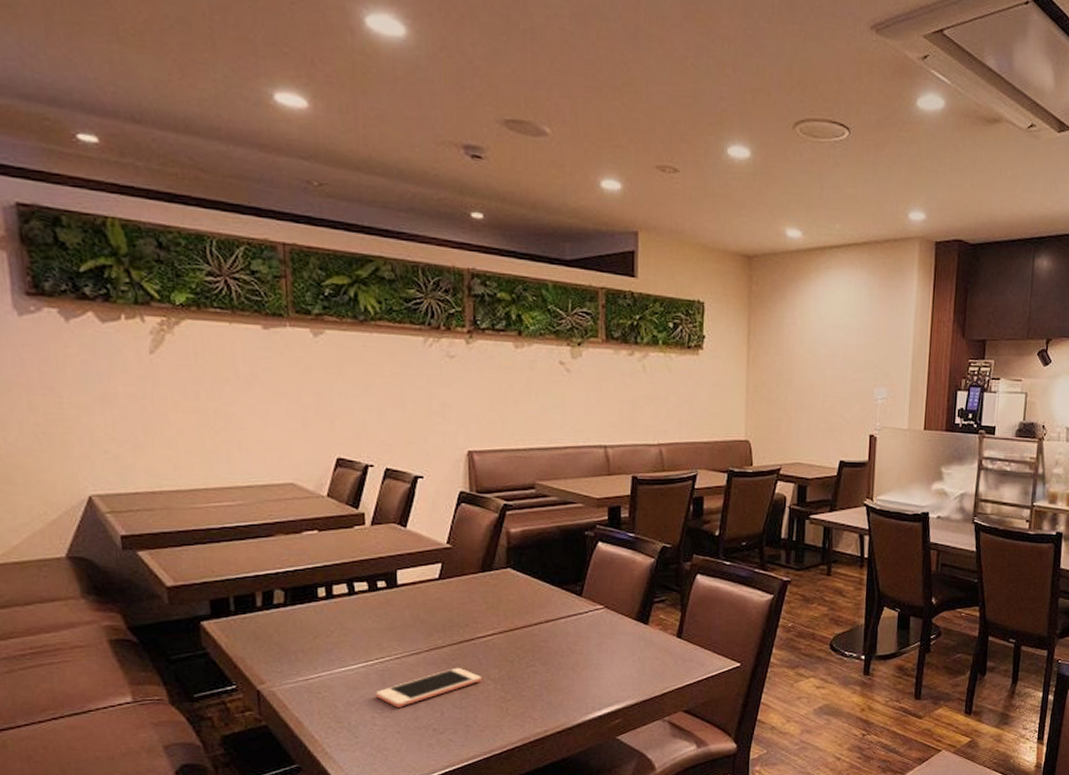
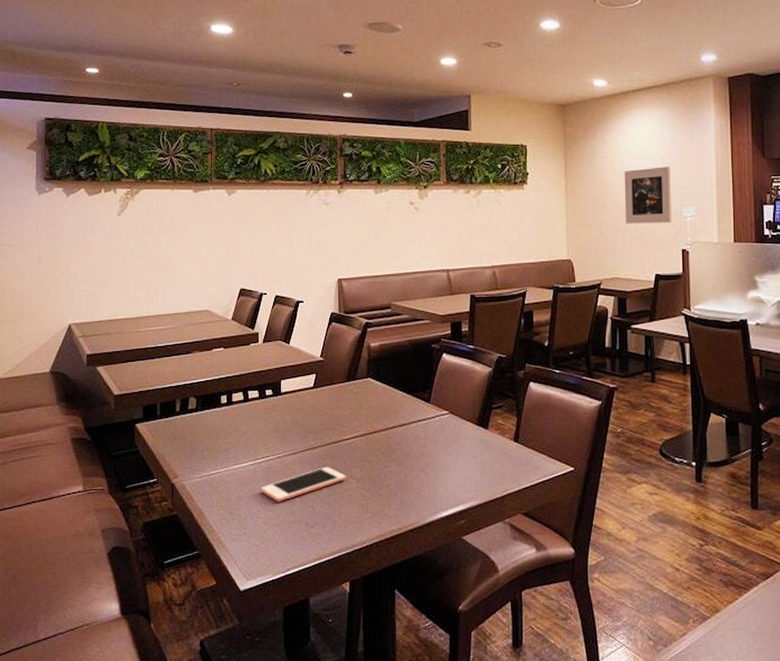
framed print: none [811,340,865,405] -> present [624,166,672,224]

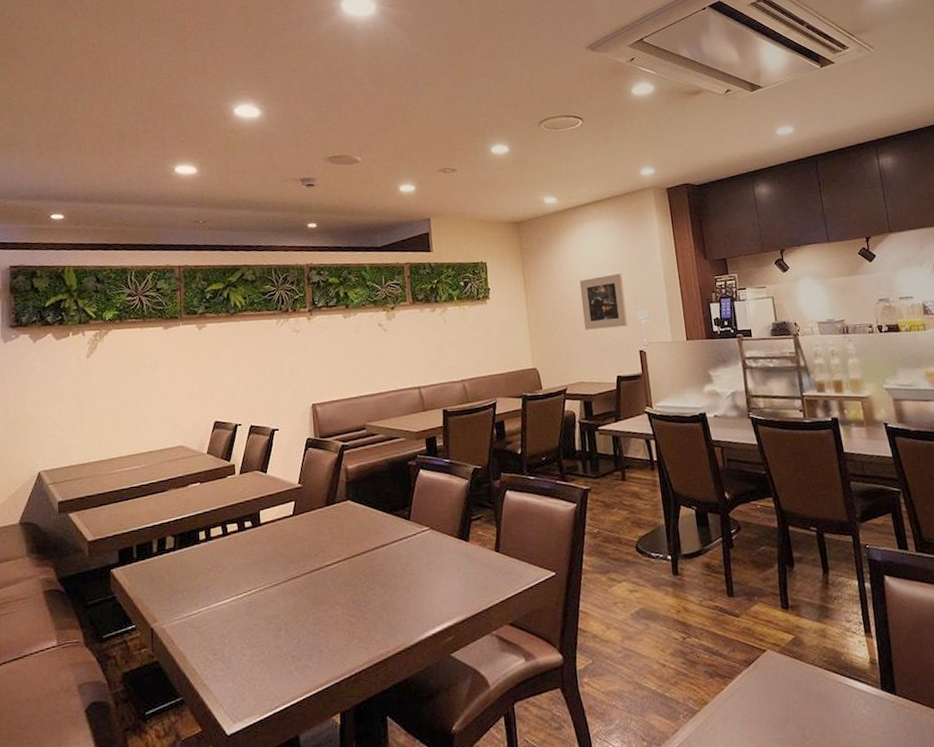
cell phone: present [261,466,346,502] -> none [244,594,331,637]

